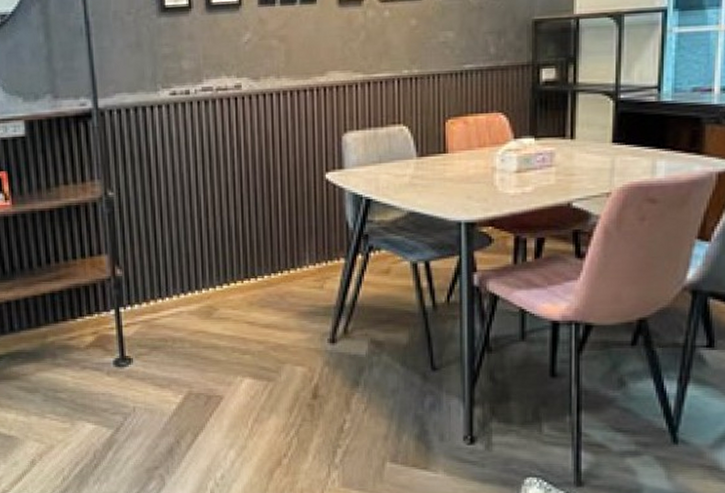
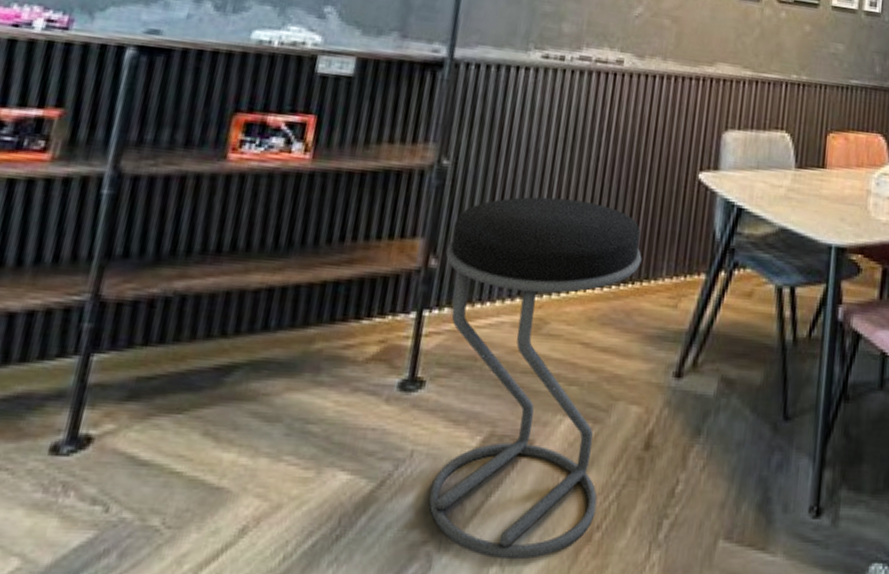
stool: none [126,210,286,478] -> present [428,197,642,560]

